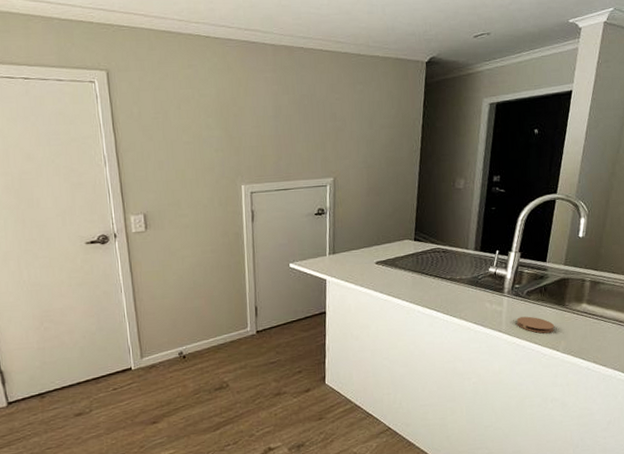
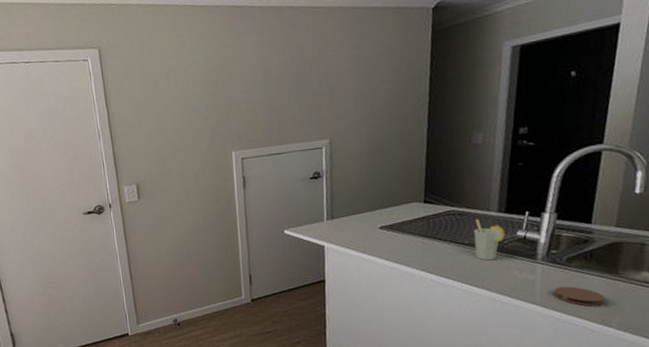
cup: none [454,256,480,294] -> present [473,218,506,261]

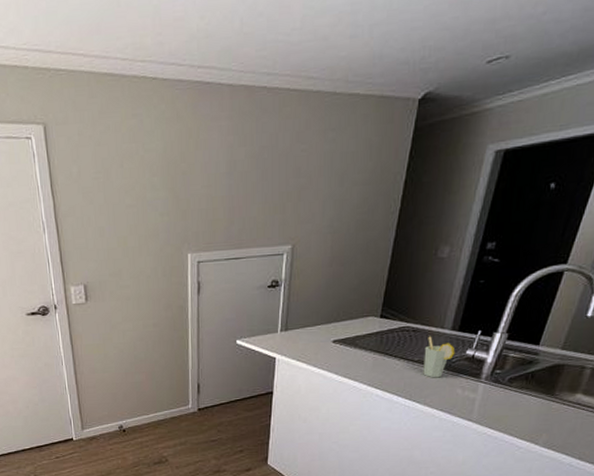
coaster: present [554,286,605,306] -> none [491,405,538,425]

